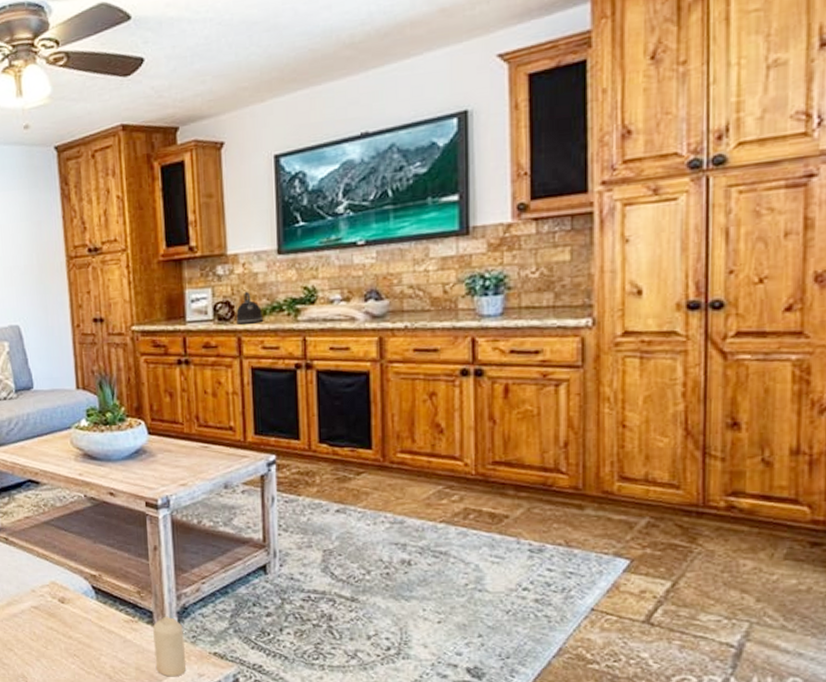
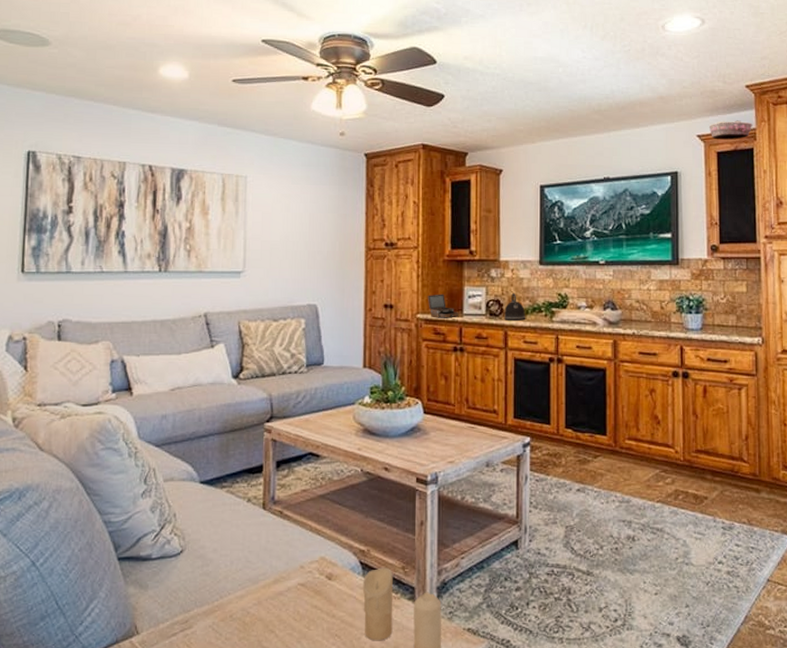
candle: none [97,592,133,662] -> present [362,567,394,641]
decorative box: none [141,300,181,329] -> present [427,294,459,318]
decorative basket: none [517,22,587,57] -> present [709,120,753,140]

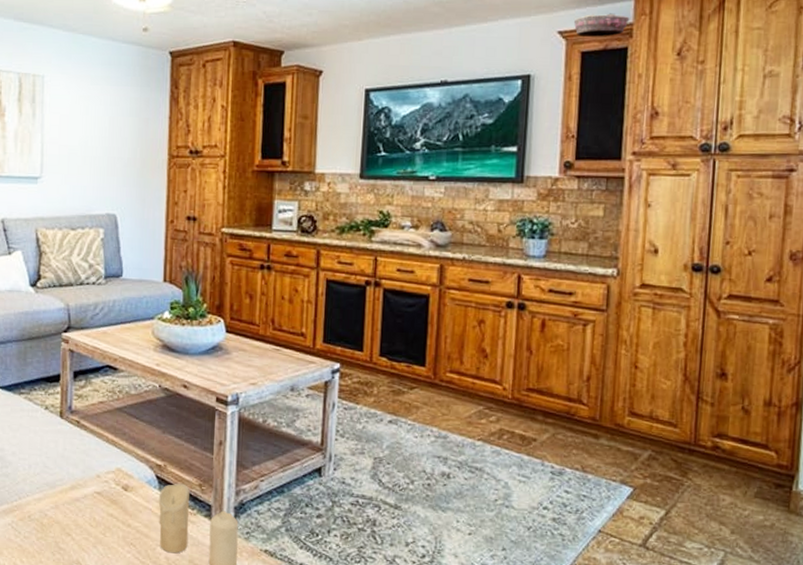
decorative box: present [427,294,459,318] -> none [233,207,268,234]
kettle: present [504,292,526,321] -> none [317,208,342,239]

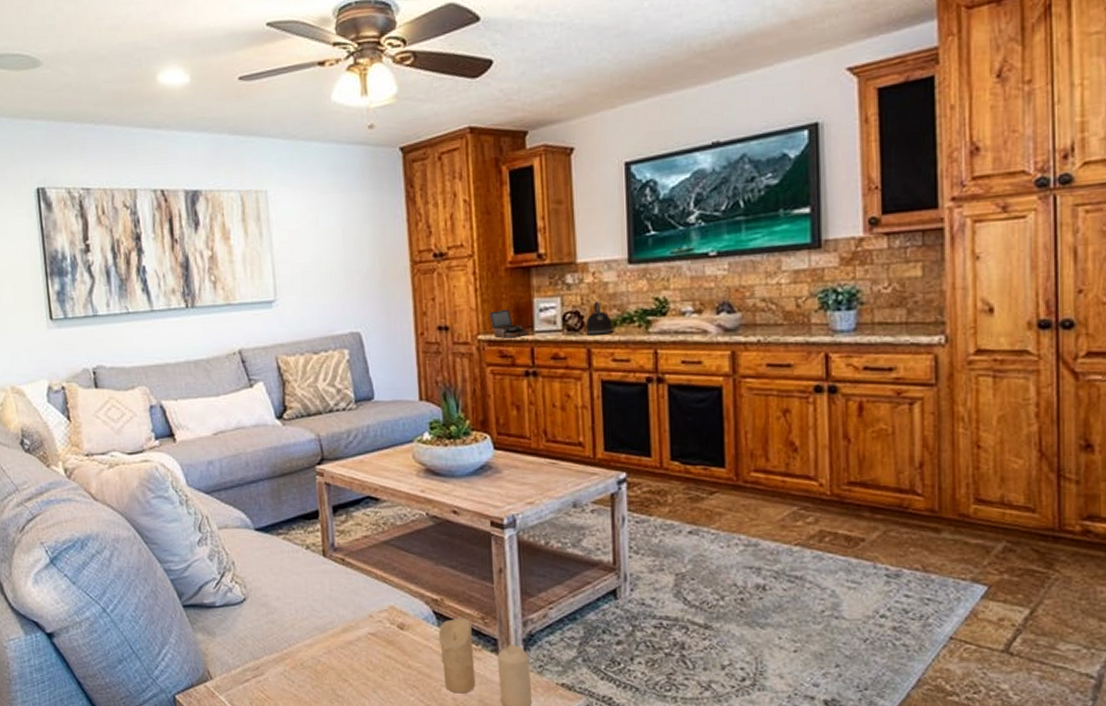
decorative box: none [233,207,268,234] -> present [488,309,529,339]
kettle: none [317,208,342,239] -> present [586,301,614,335]
decorative basket: present [574,13,630,37] -> none [866,38,934,71]

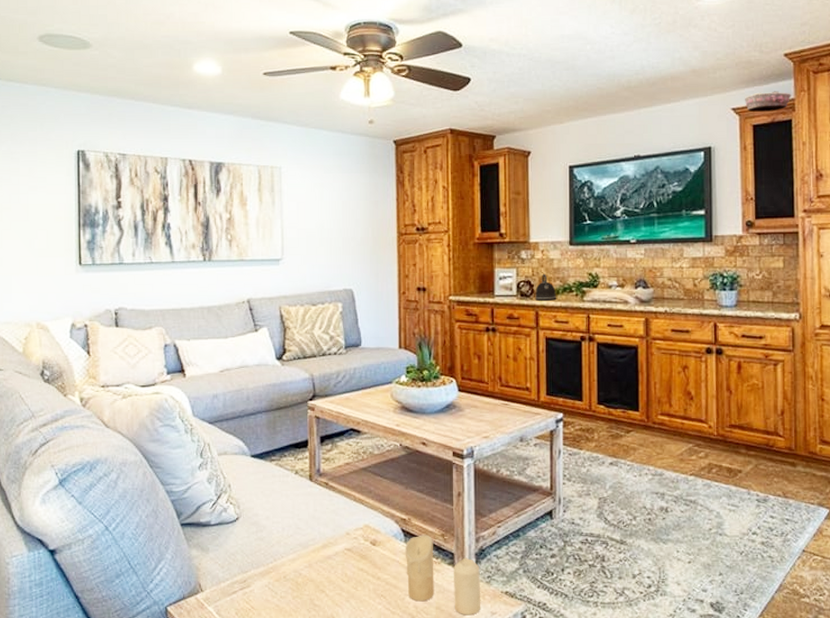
decorative box: present [488,309,529,339] -> none [458,276,490,300]
decorative basket: none [866,38,934,71] -> present [745,91,792,112]

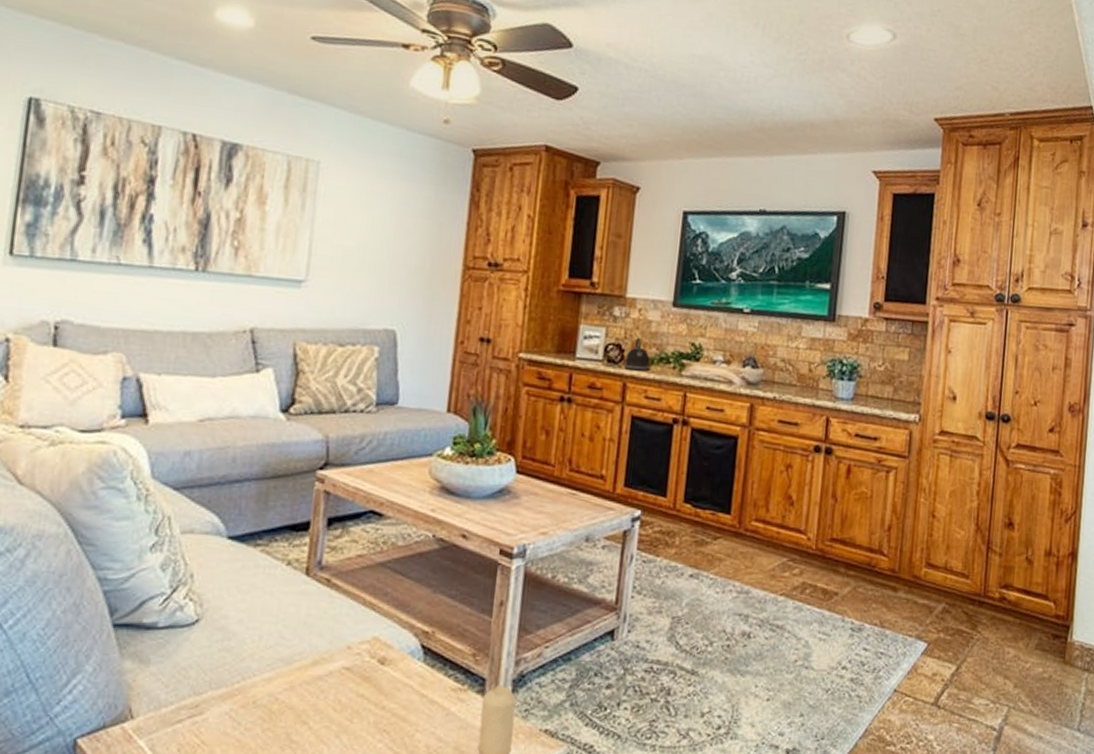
candle: present [405,535,434,602] -> none [420,653,461,740]
decorative basket: present [745,91,792,112] -> none [887,156,938,182]

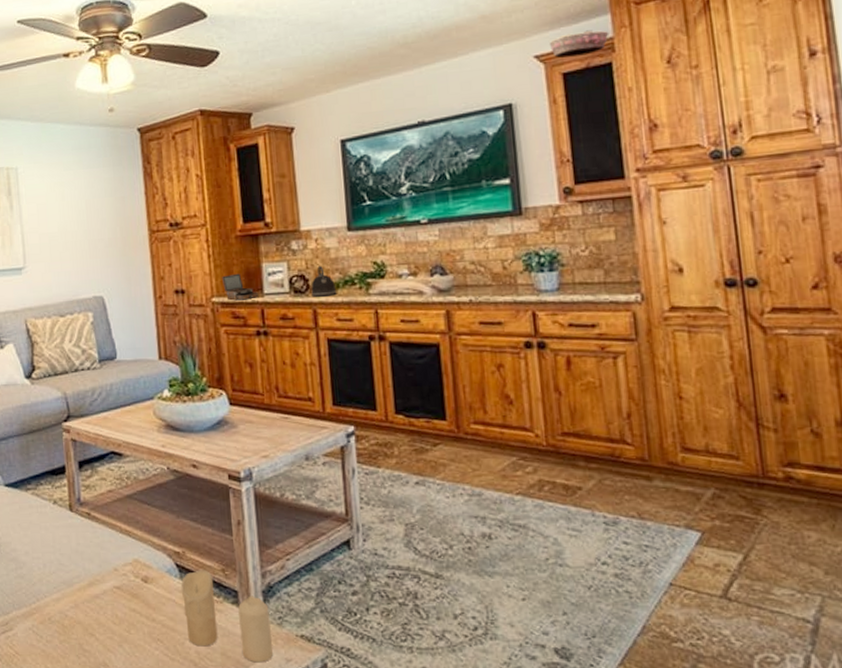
candle: none [420,653,461,740] -> present [181,570,218,647]
decorative box: none [533,330,571,361] -> present [221,273,259,301]
decorative basket: none [887,156,938,182] -> present [550,30,609,58]

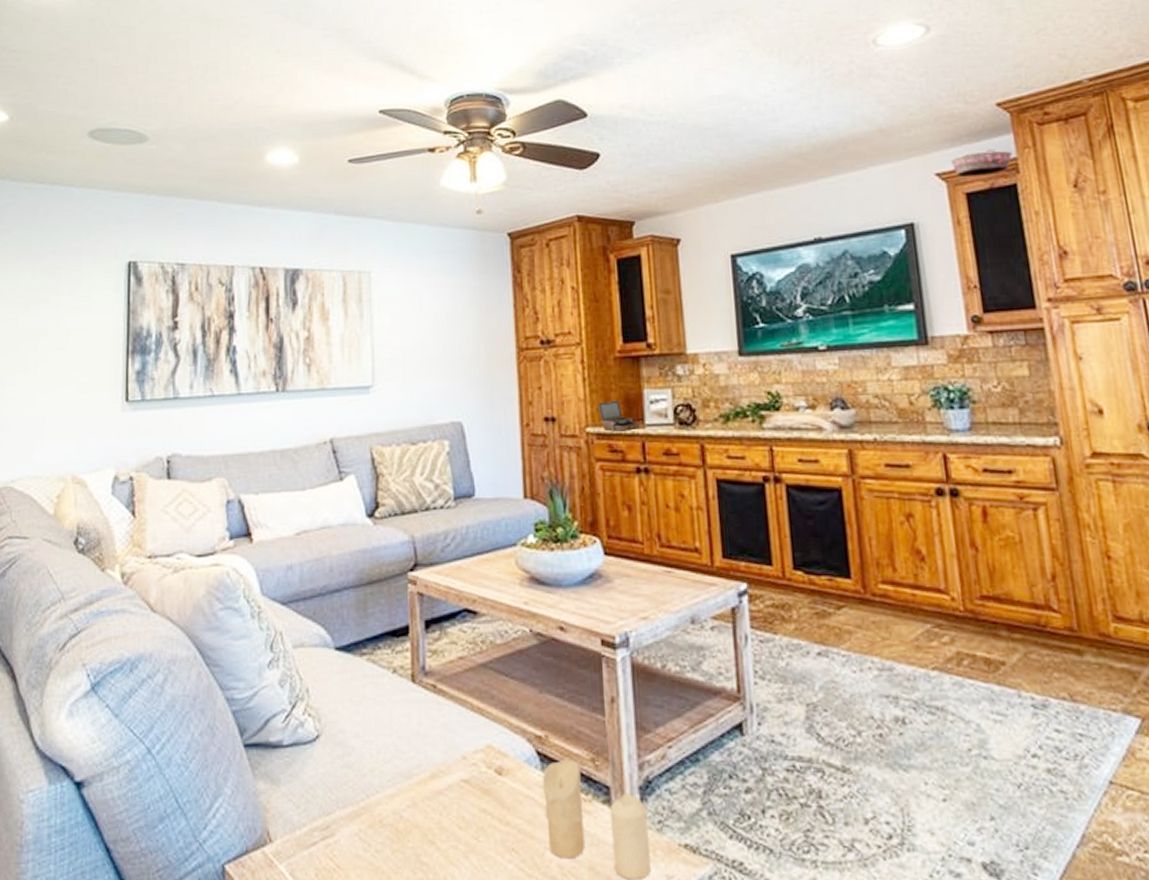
kettle: present [311,265,337,297] -> none [698,393,728,430]

